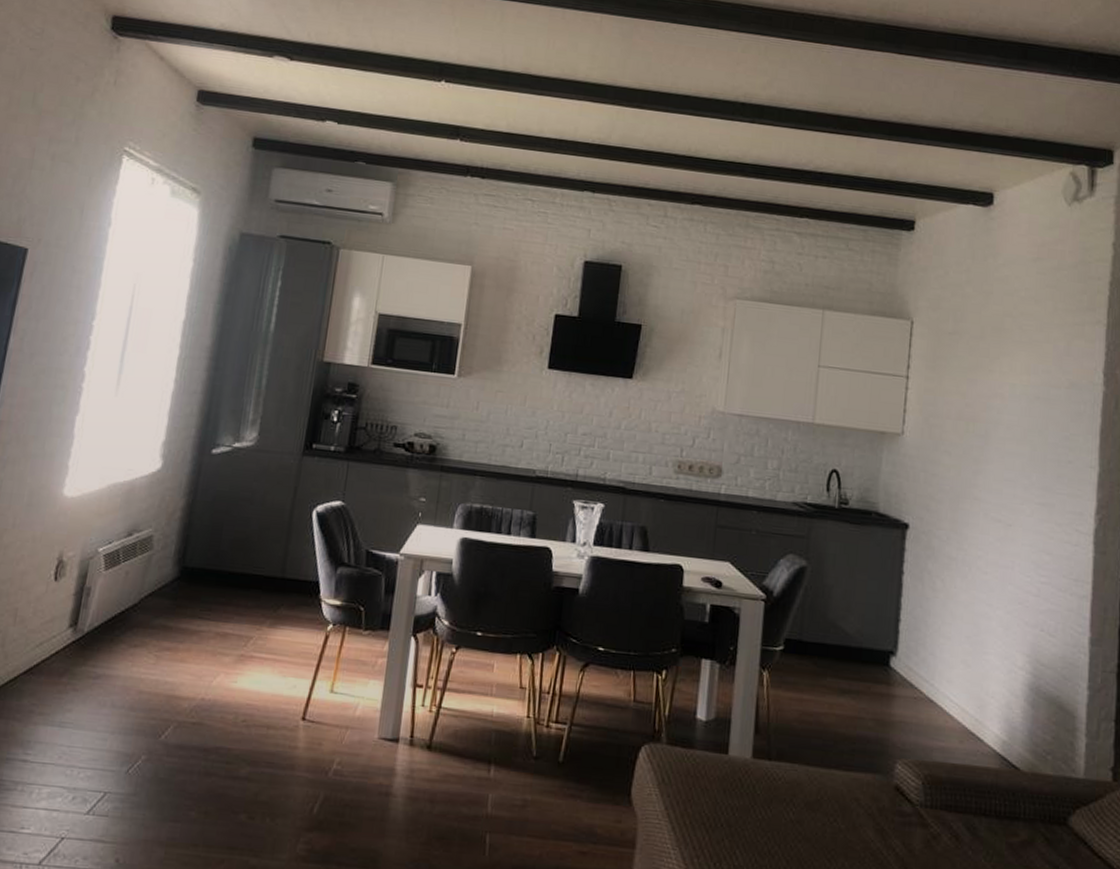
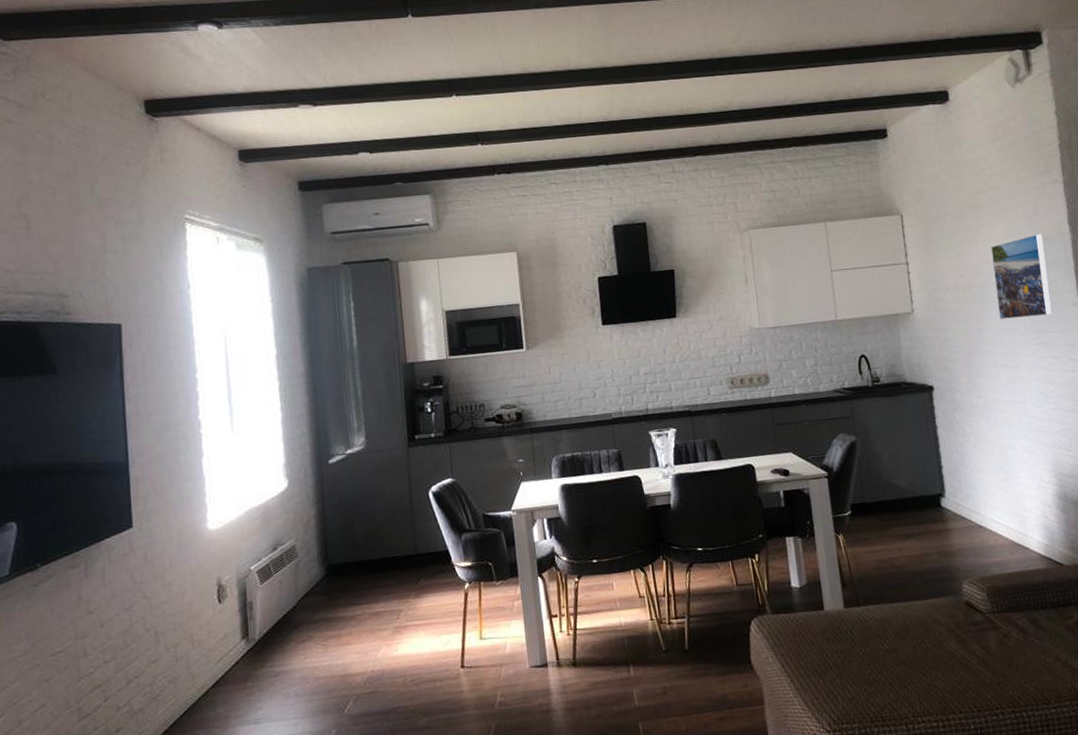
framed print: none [1002,377,1071,474] -> present [991,234,1053,320]

